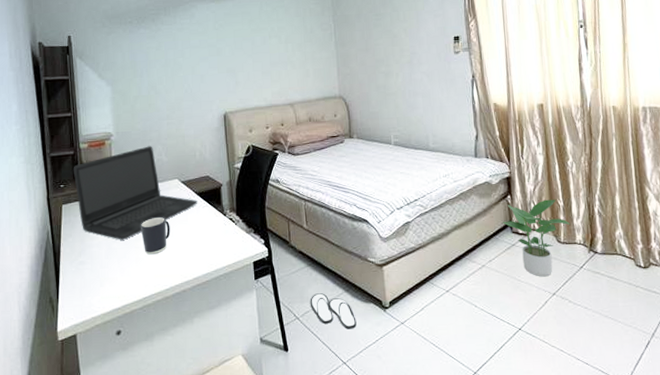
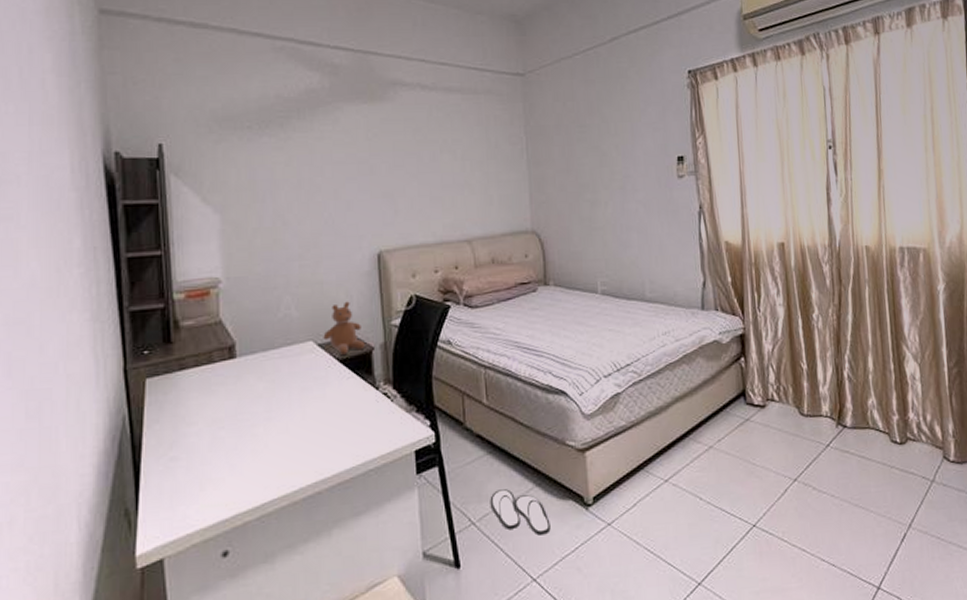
laptop: present [73,146,197,240] -> none [162,296,339,426]
mug: present [140,216,170,255] -> none [258,392,301,445]
teddy bear: none [185,150,216,190] -> present [323,301,365,356]
potted plant: present [503,199,571,277] -> none [735,361,816,459]

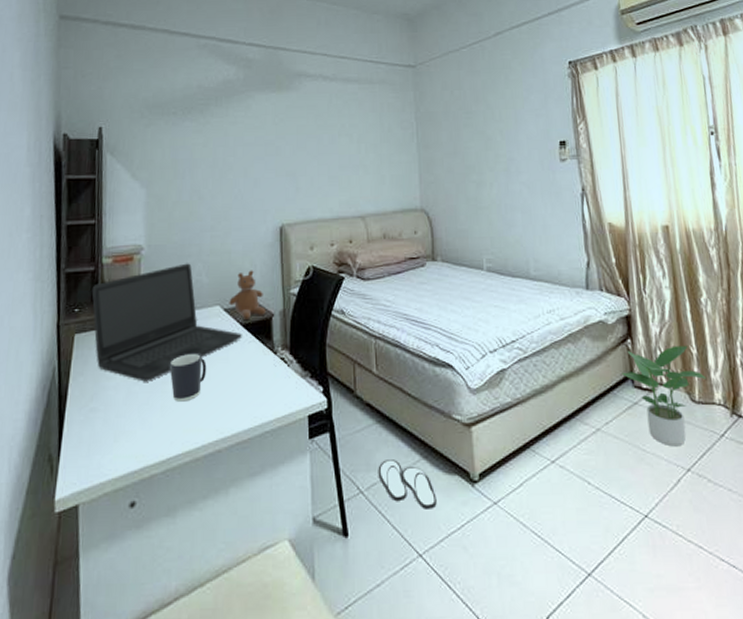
laptop: none [162,296,339,426] -> present [91,263,242,382]
mug: none [258,392,301,445] -> present [169,353,207,402]
potted plant: none [735,361,816,459] -> present [622,345,707,447]

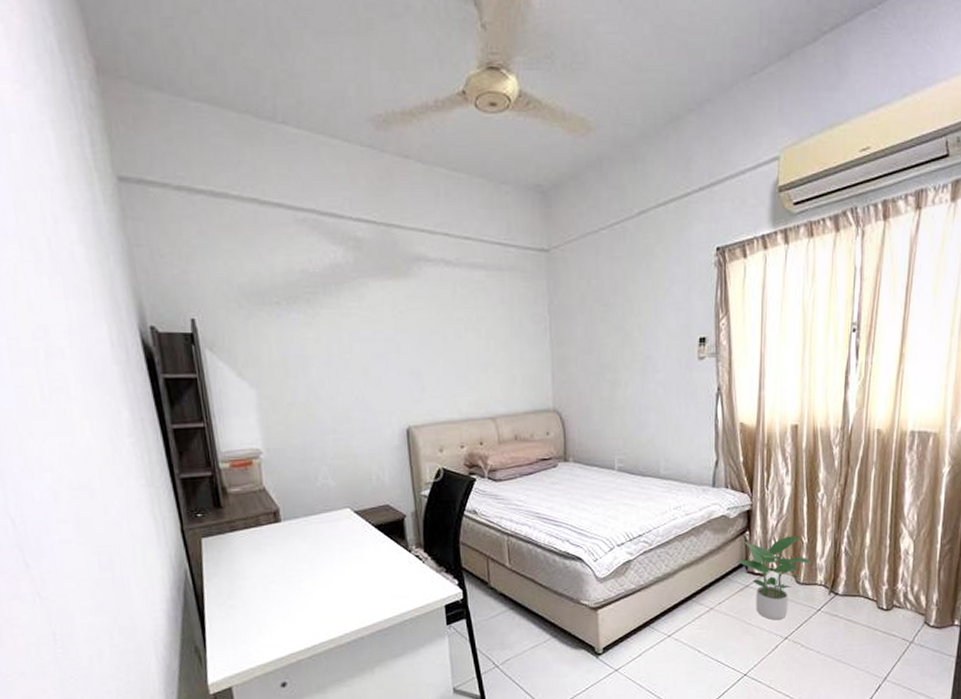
laptop: present [91,263,242,382] -> none [212,467,375,581]
mug: present [169,353,207,402] -> none [303,553,343,597]
teddy bear: present [229,270,266,321] -> none [359,473,398,522]
slippers: present [378,459,437,509] -> none [511,639,565,678]

